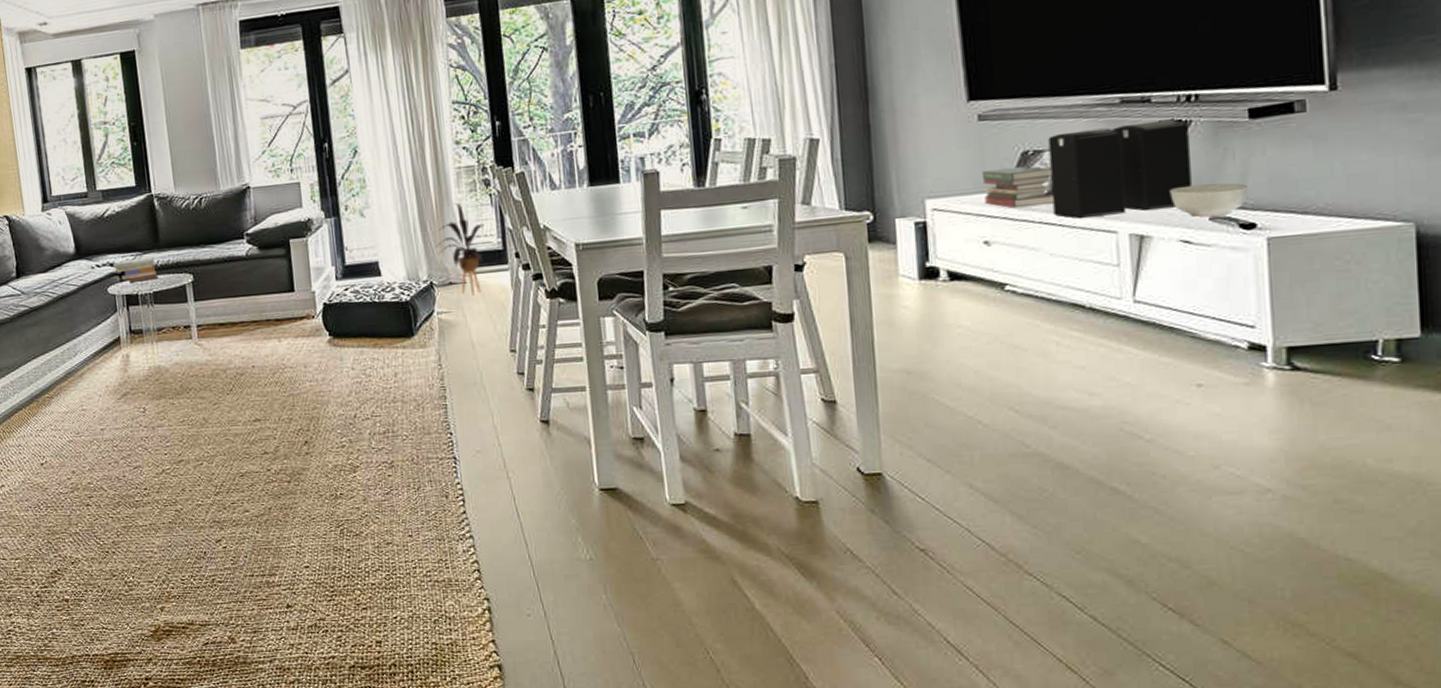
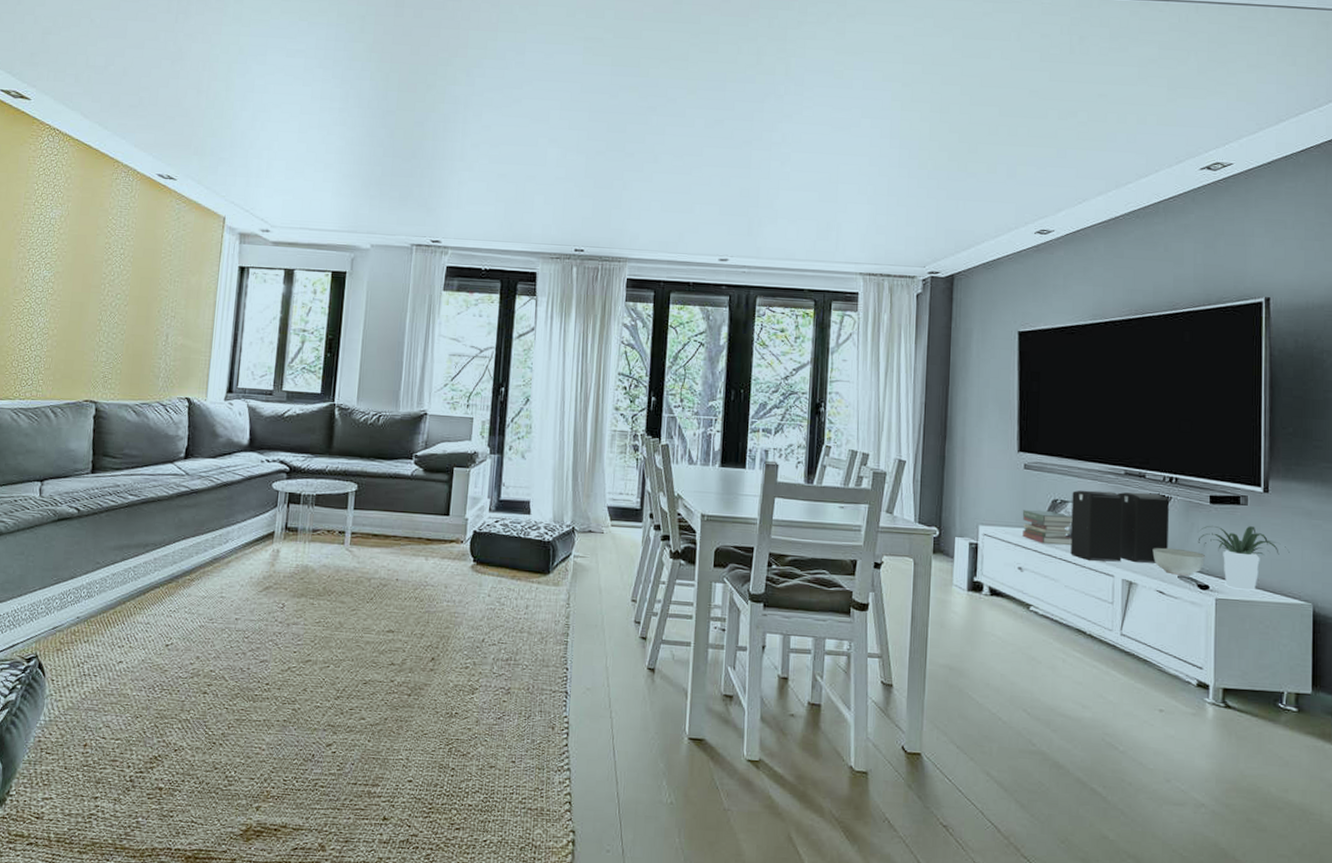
books: present [113,256,158,283] -> none [282,460,324,483]
house plant: present [435,203,485,295] -> none [582,461,628,545]
potted plant: none [1234,137,1373,222] -> present [1197,525,1289,590]

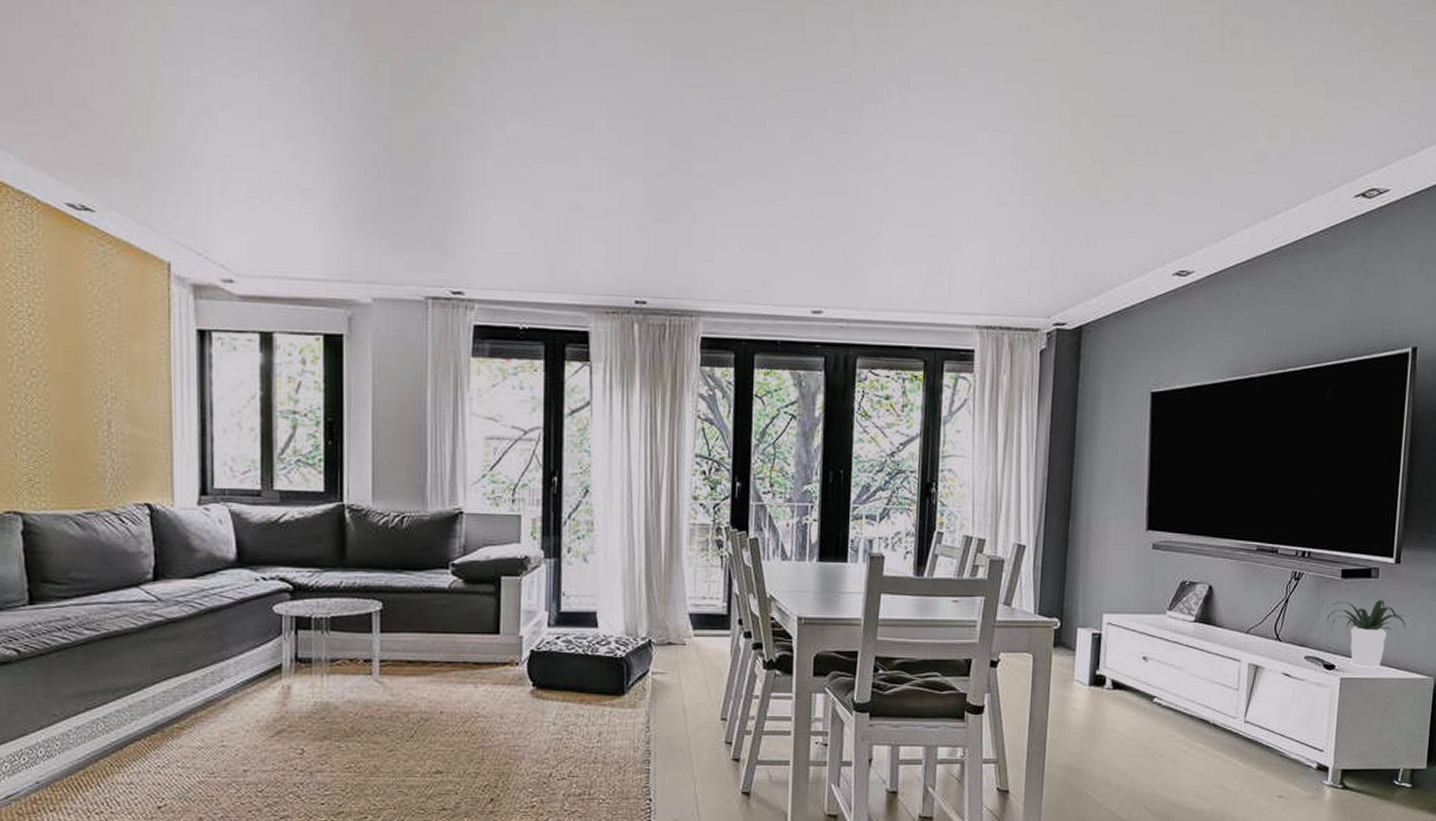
books: present [1022,510,1073,546] -> none [1148,593,1201,631]
speaker: present [1070,490,1169,563] -> none [1197,569,1300,646]
bowl: present [1152,547,1205,576] -> none [1280,627,1333,656]

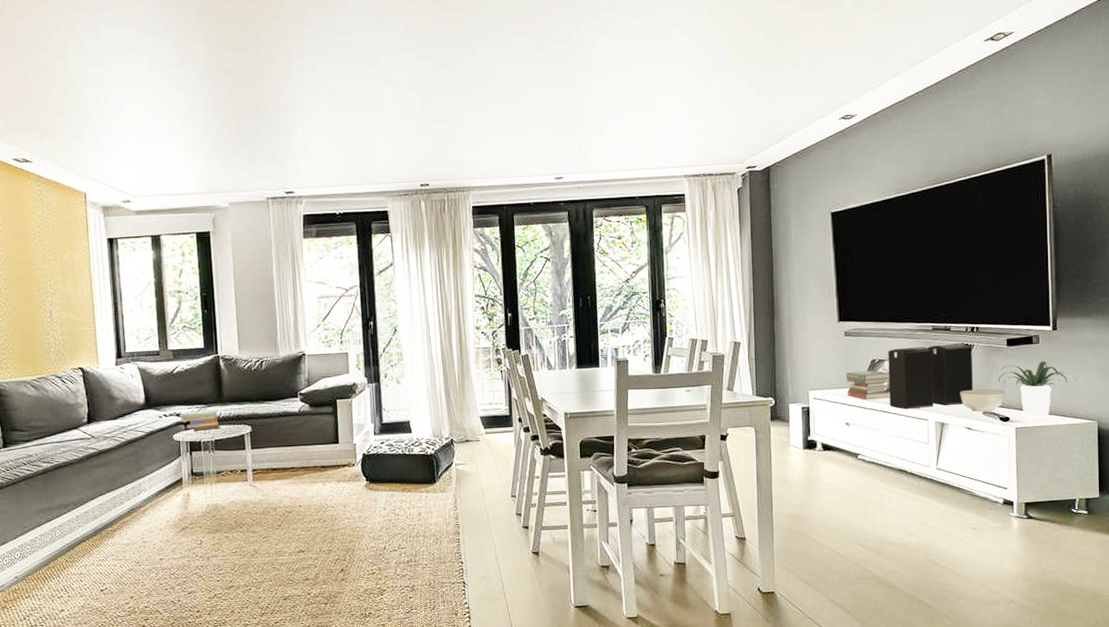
books: none [283,576,339,603] -> present [179,409,220,431]
books: none [1148,593,1201,631] -> present [845,370,891,400]
speaker: none [1197,569,1300,646] -> present [888,343,973,409]
bowl: none [1280,627,1333,656] -> present [960,389,1005,412]

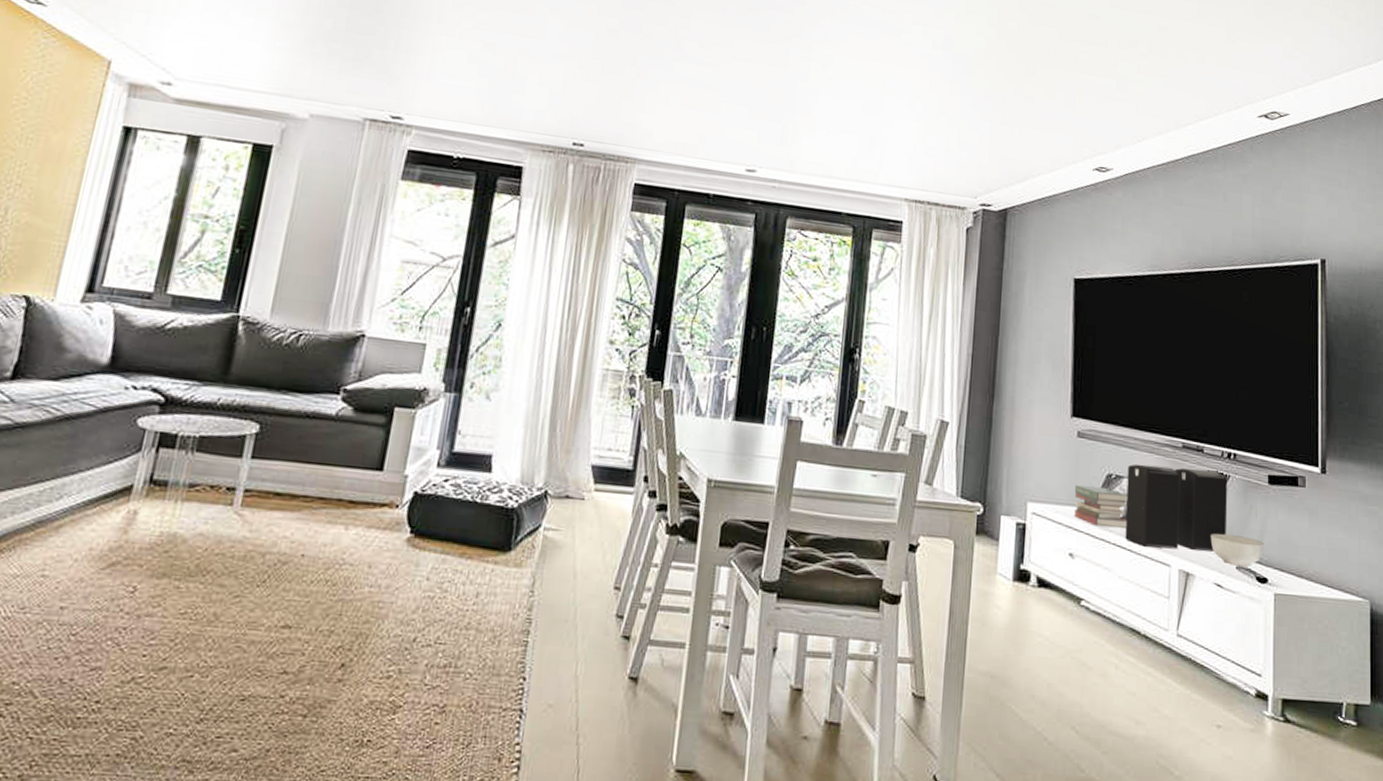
books: present [179,409,220,431] -> none [155,388,216,421]
potted plant: present [998,361,1076,417] -> none [1256,509,1346,585]

